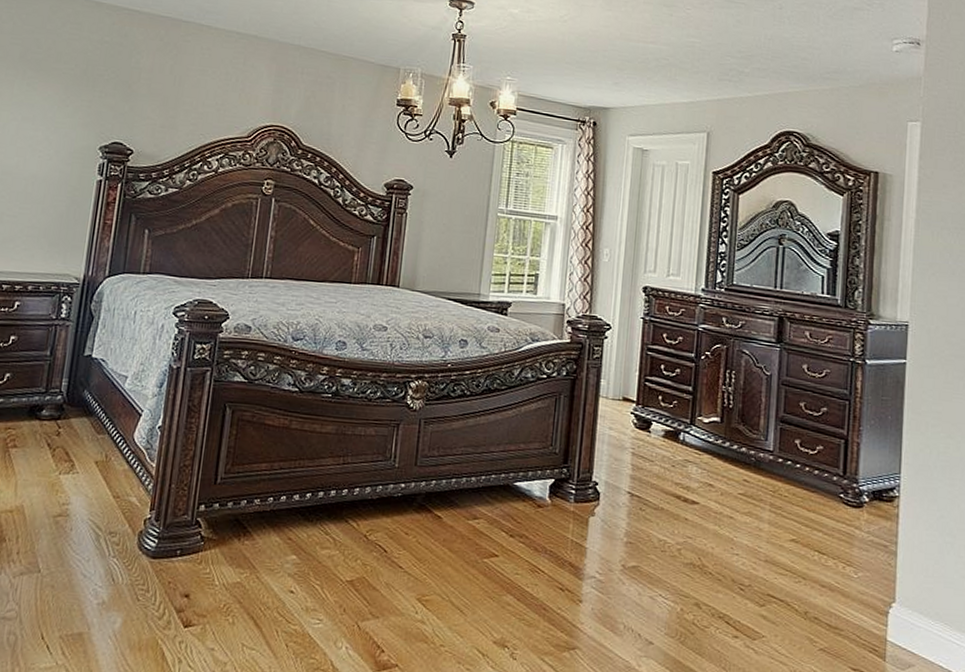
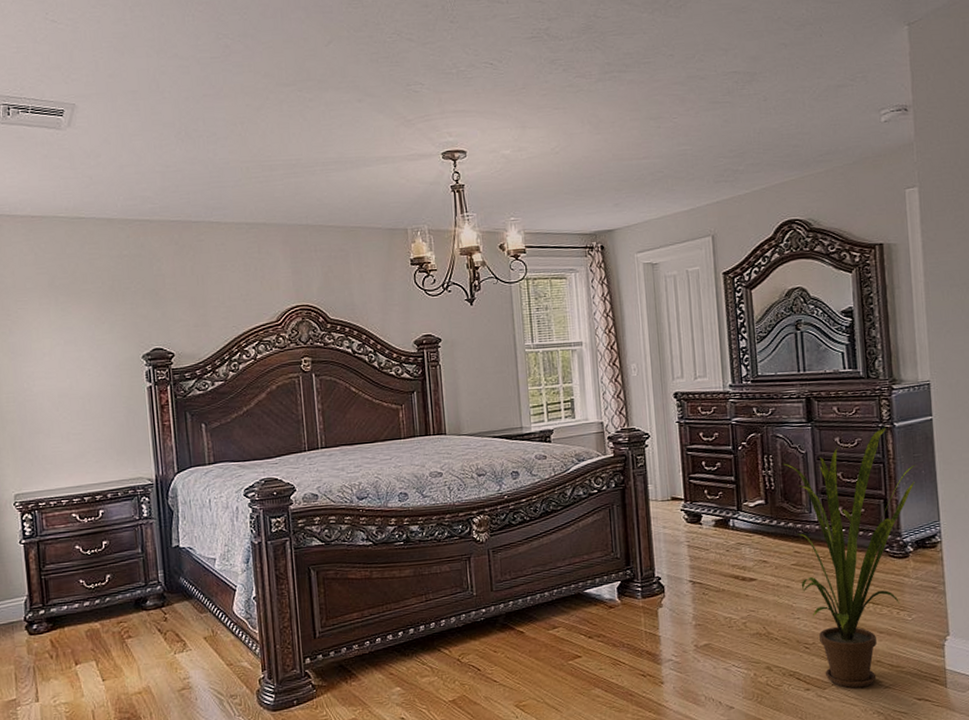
house plant: none [745,362,883,645] -> present [783,427,916,688]

